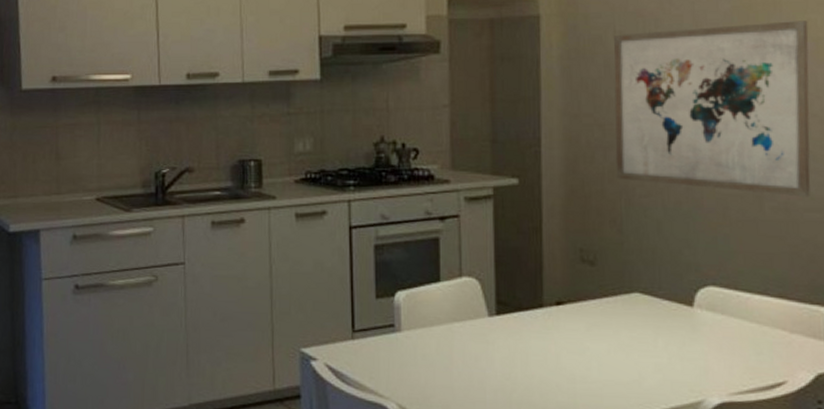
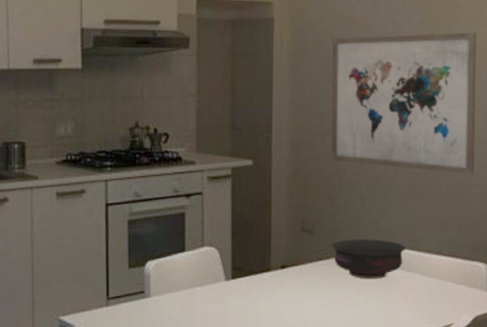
bowl: none [620,273,718,322] -> present [332,239,406,279]

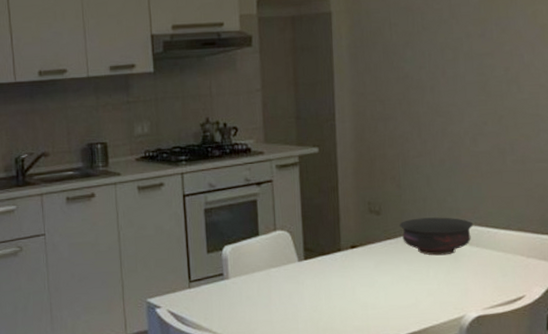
wall art: present [331,32,477,175] -> none [390,10,540,151]

